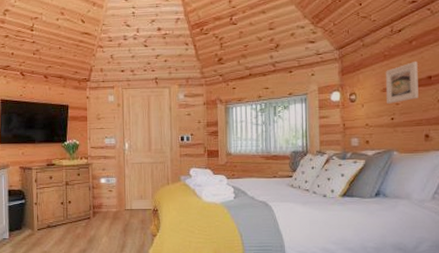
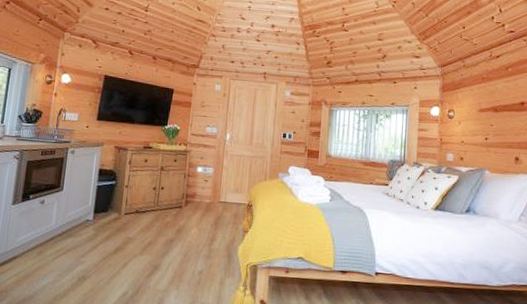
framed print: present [385,62,418,104] -> none [482,87,512,124]

